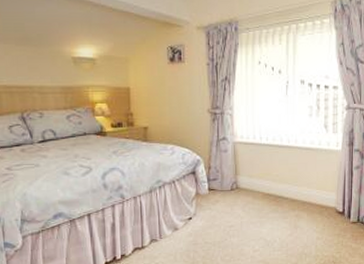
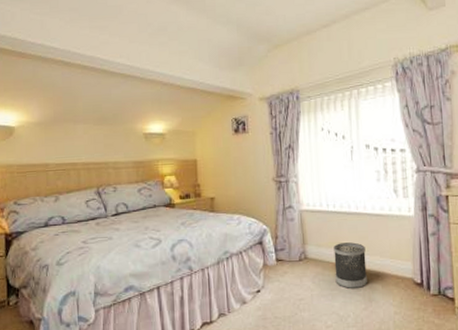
wastebasket: none [264,174,294,217] -> present [333,242,367,289]

